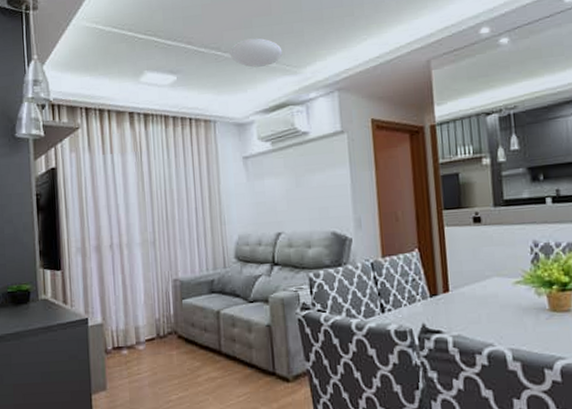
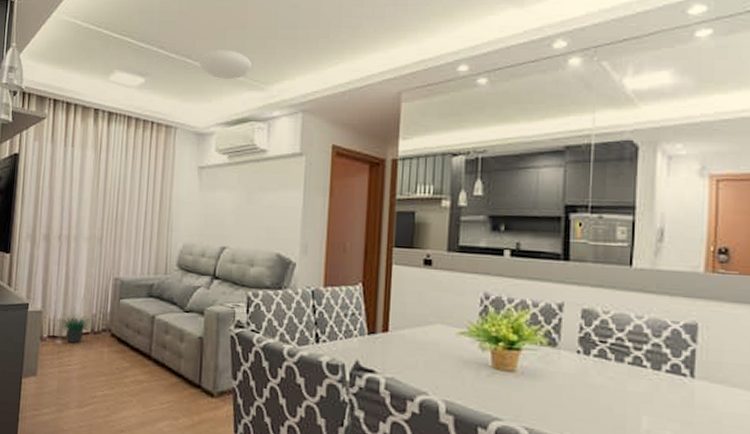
potted plant: none [122,319,155,351] -> present [59,312,90,343]

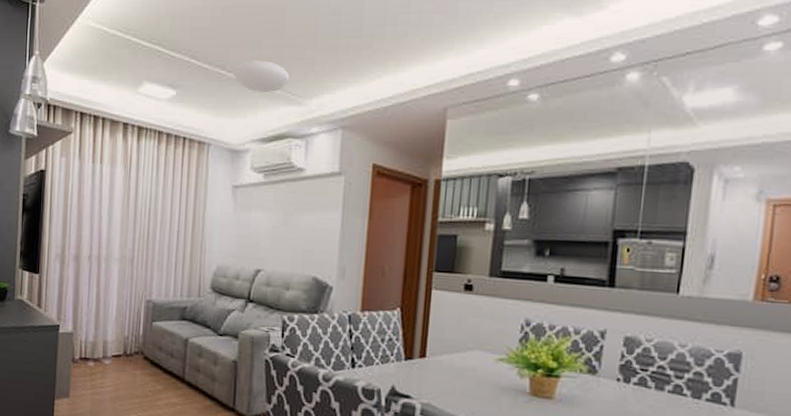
potted plant: present [59,312,90,343] -> none [91,335,122,365]

